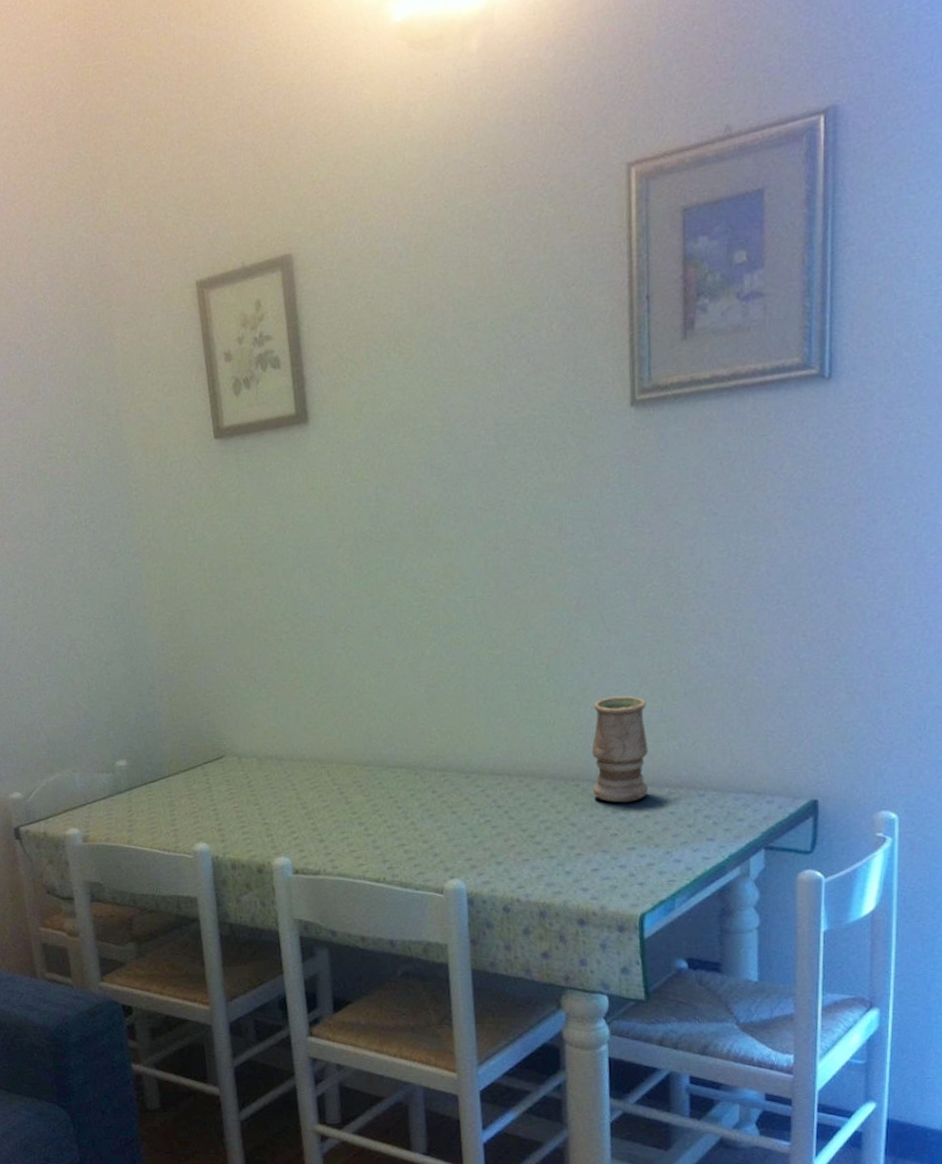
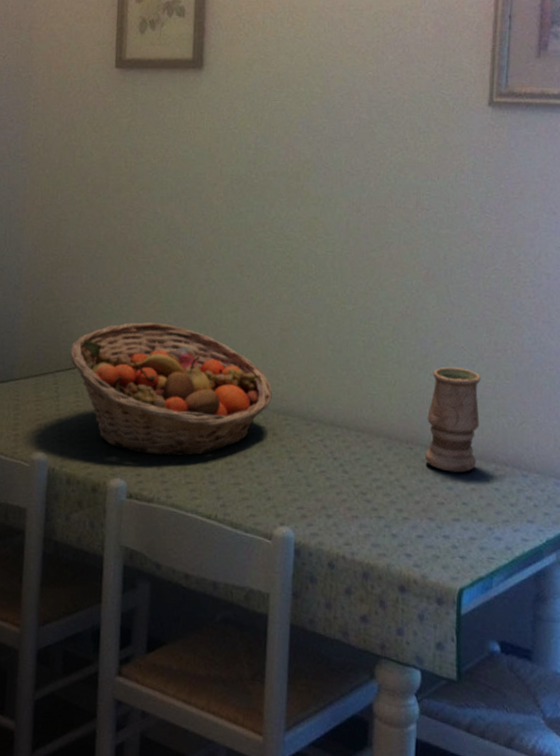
fruit basket: none [215,699,427,830] -> present [70,322,272,457]

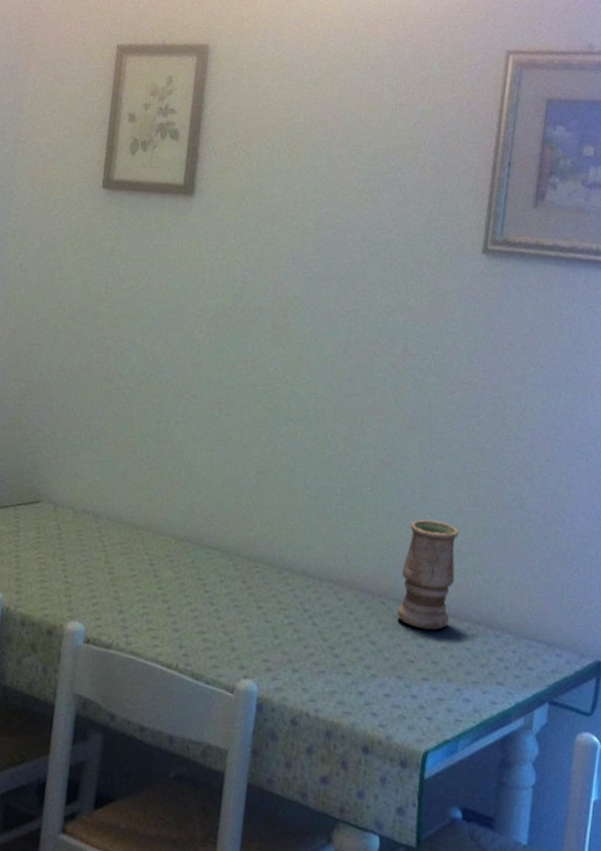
fruit basket: present [70,322,272,457] -> none [33,457,244,601]

